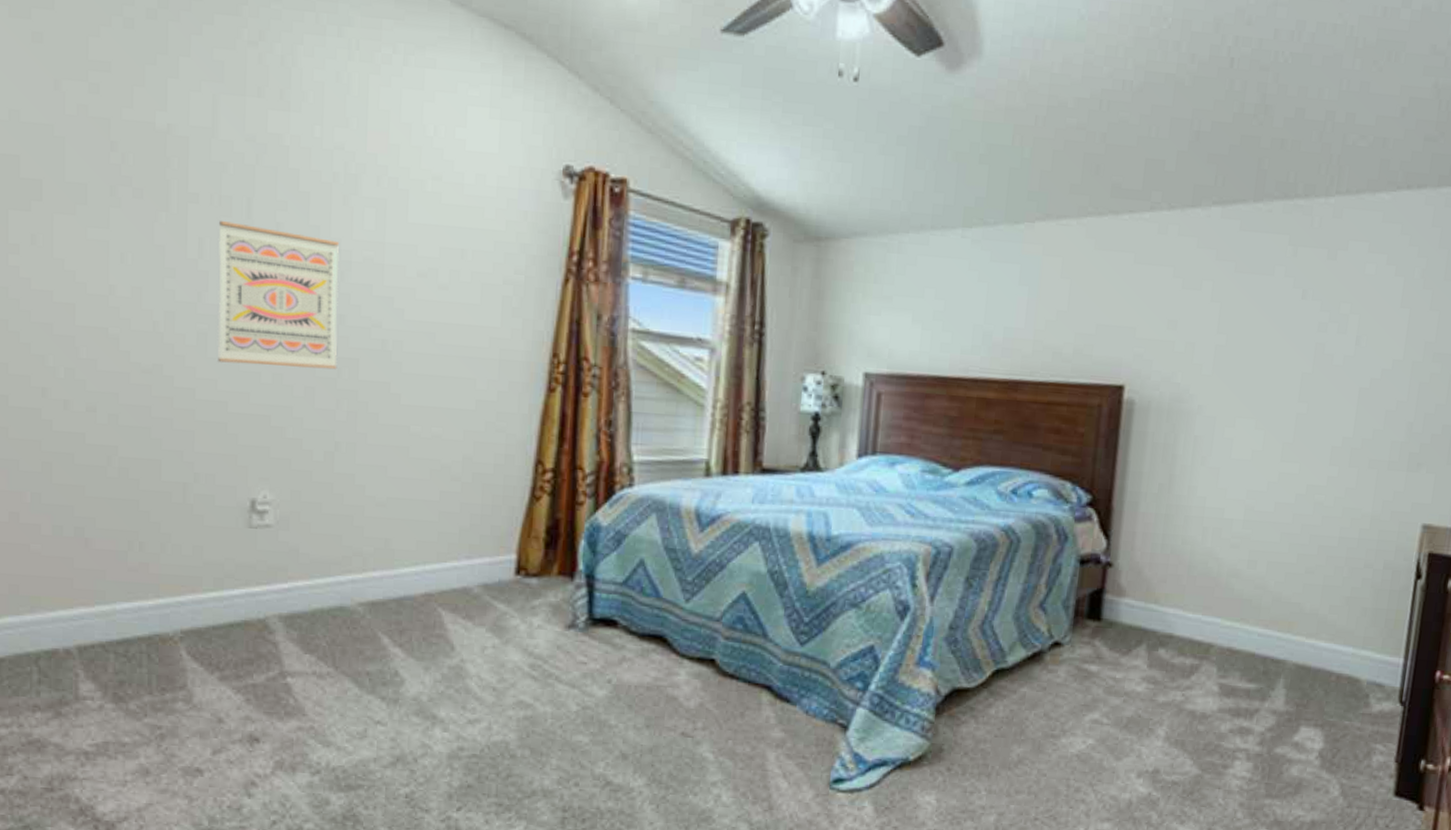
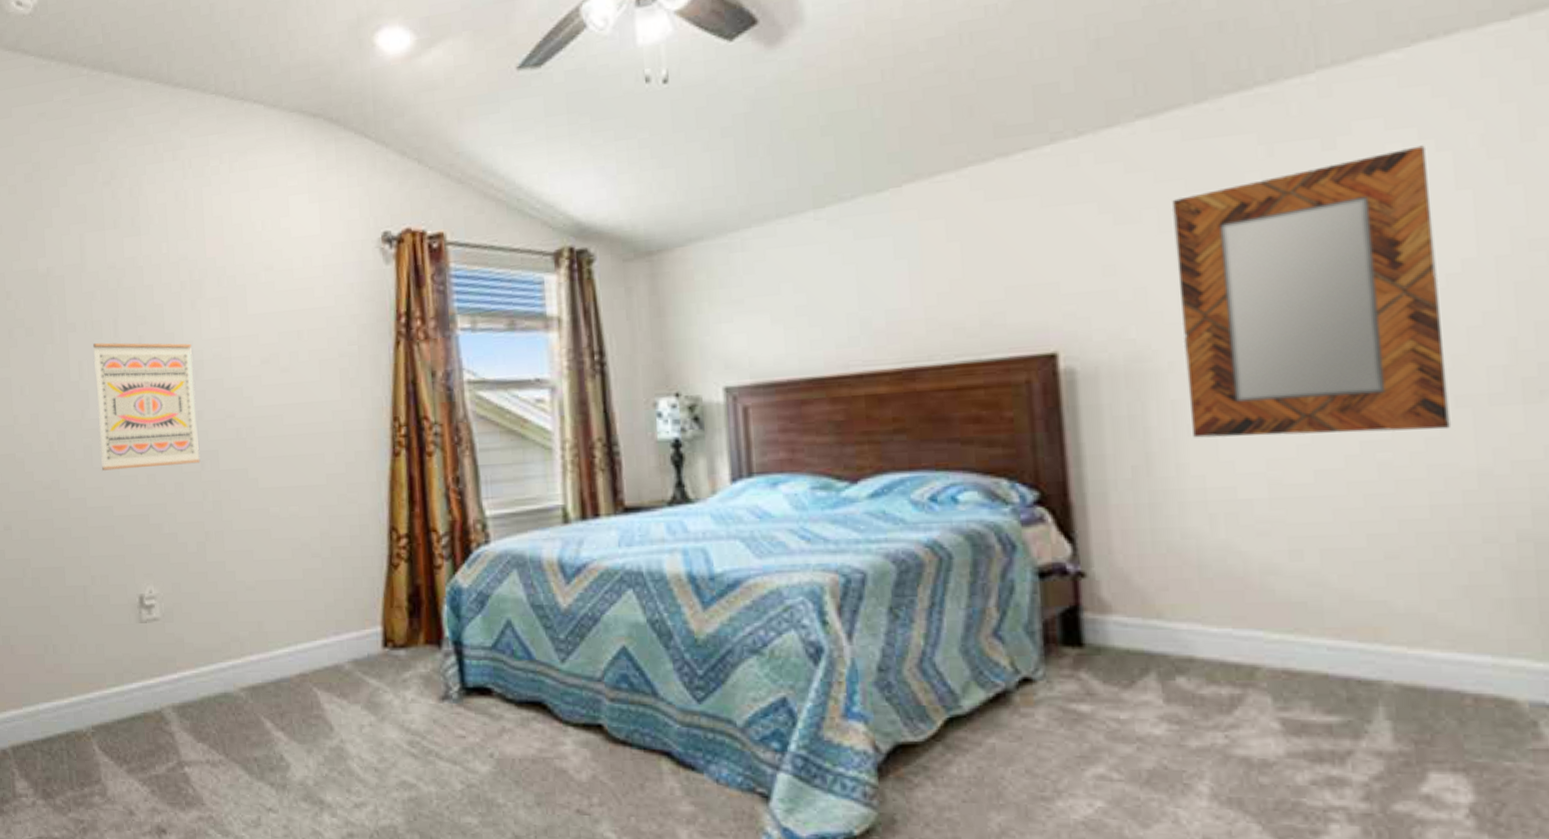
home mirror: none [1204,269,1389,483] -> present [1172,145,1450,438]

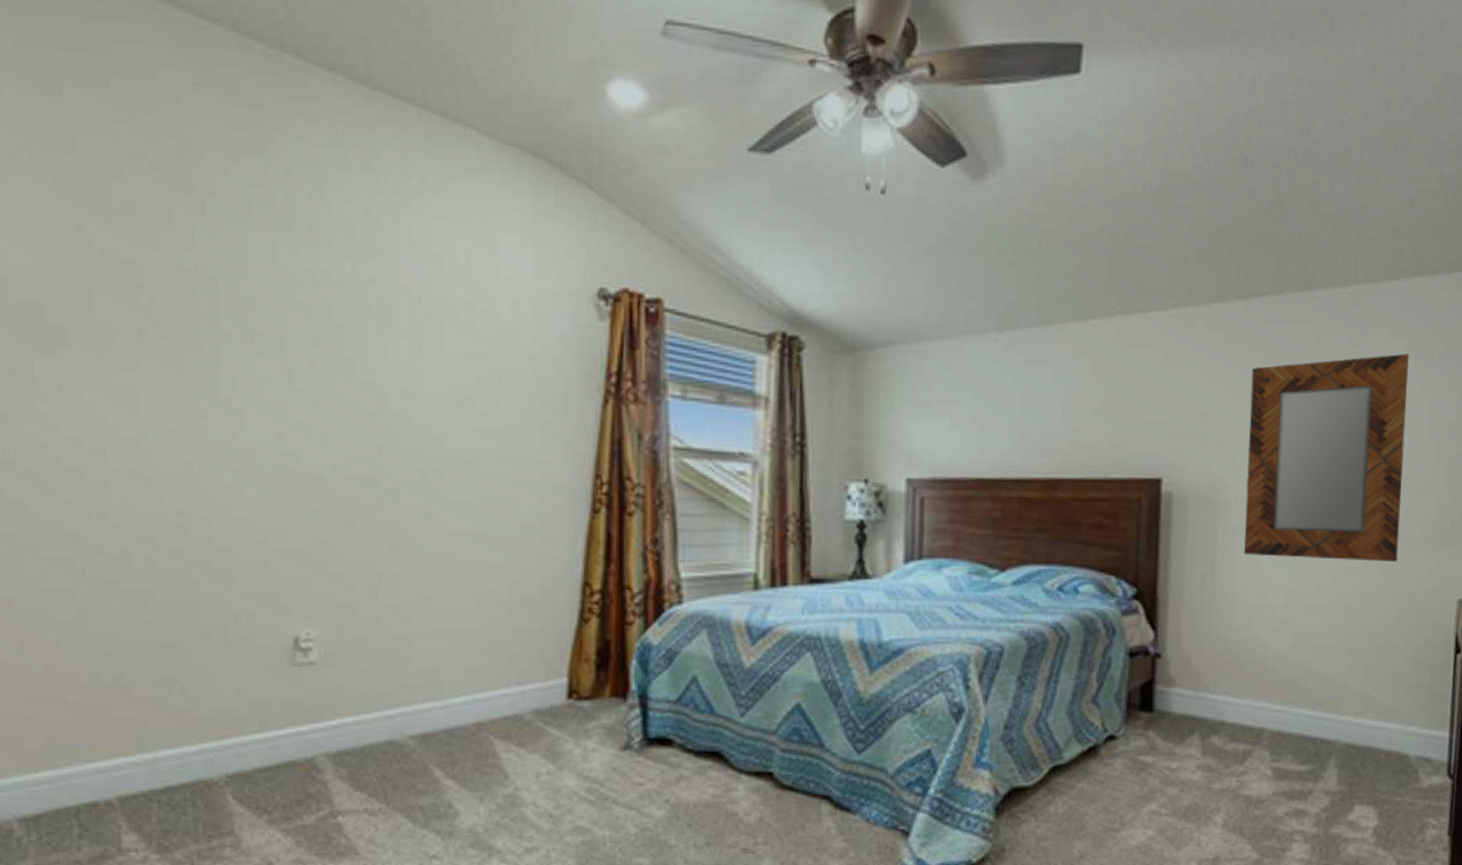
wall art: present [92,342,201,471] -> none [251,358,378,502]

